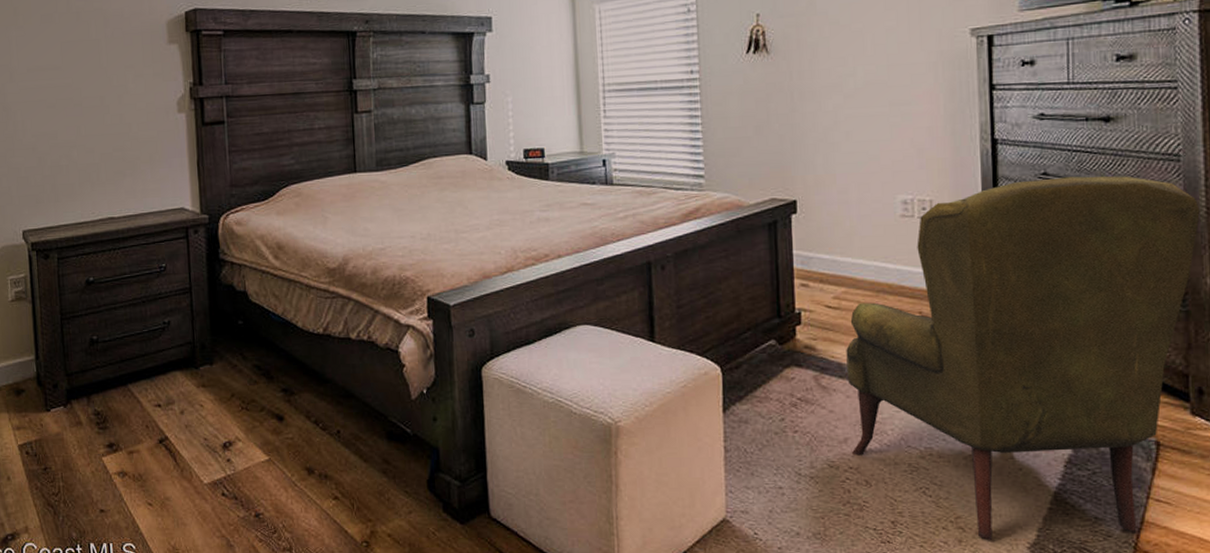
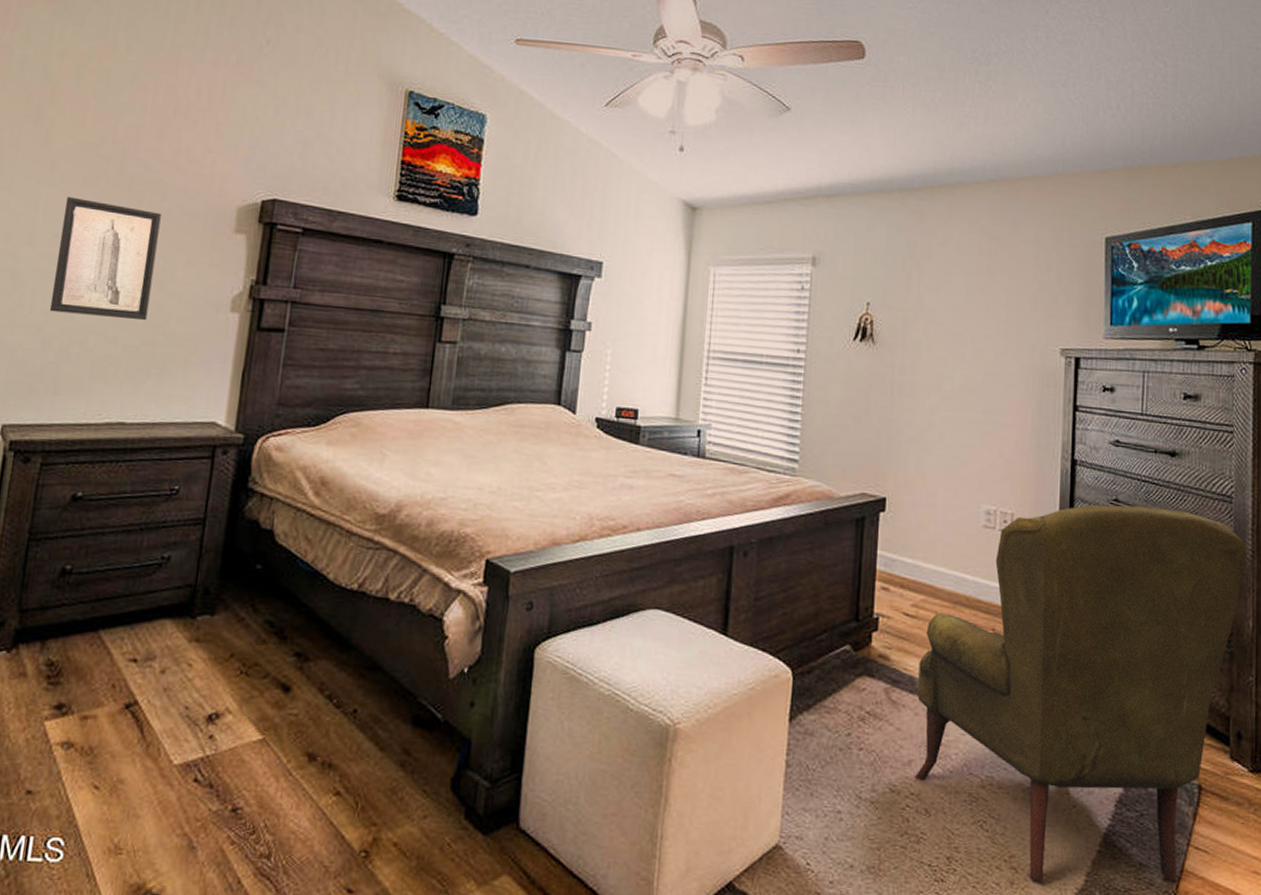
wall art: none [31,35,113,134] -> present [49,196,161,321]

